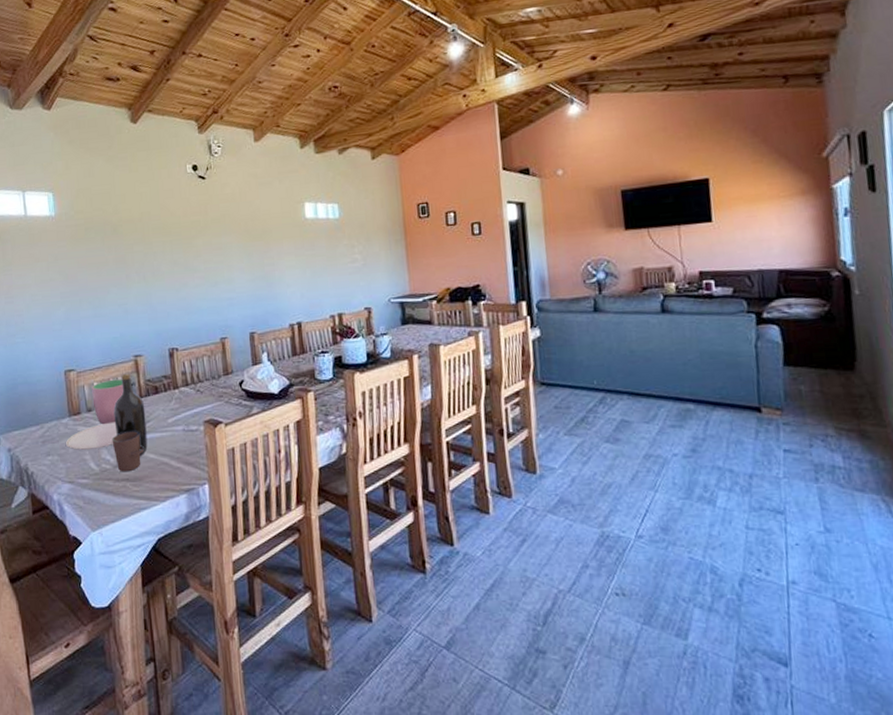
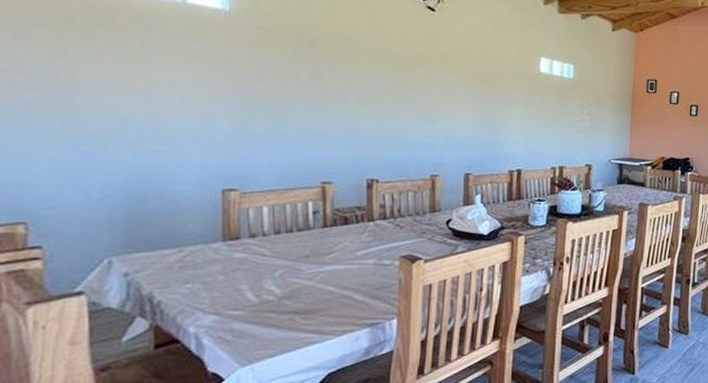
plate: present [66,422,116,451] -> none [215,250,288,280]
cup: present [92,379,123,425] -> none [259,205,303,253]
cup: present [112,431,144,472] -> none [280,262,322,305]
wine bottle: present [113,373,148,456] -> none [285,200,329,288]

